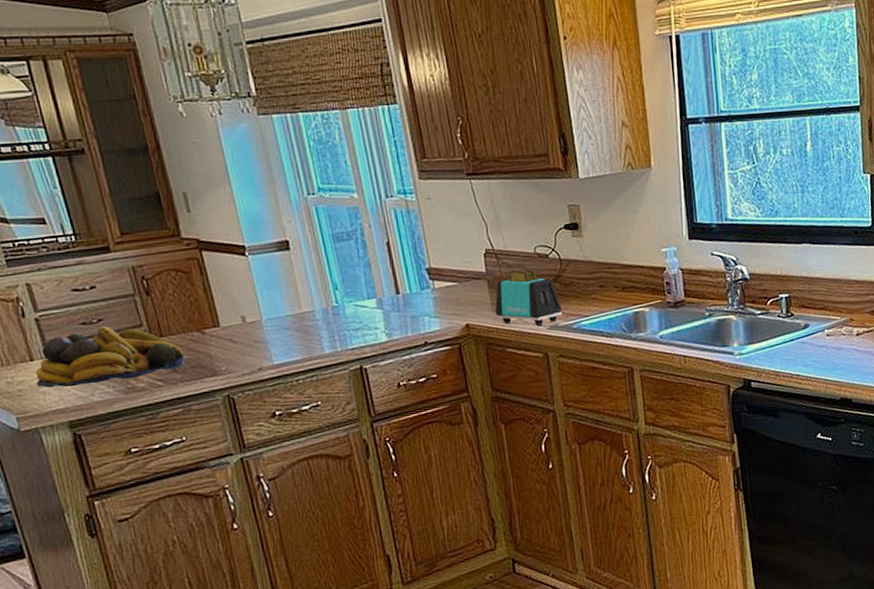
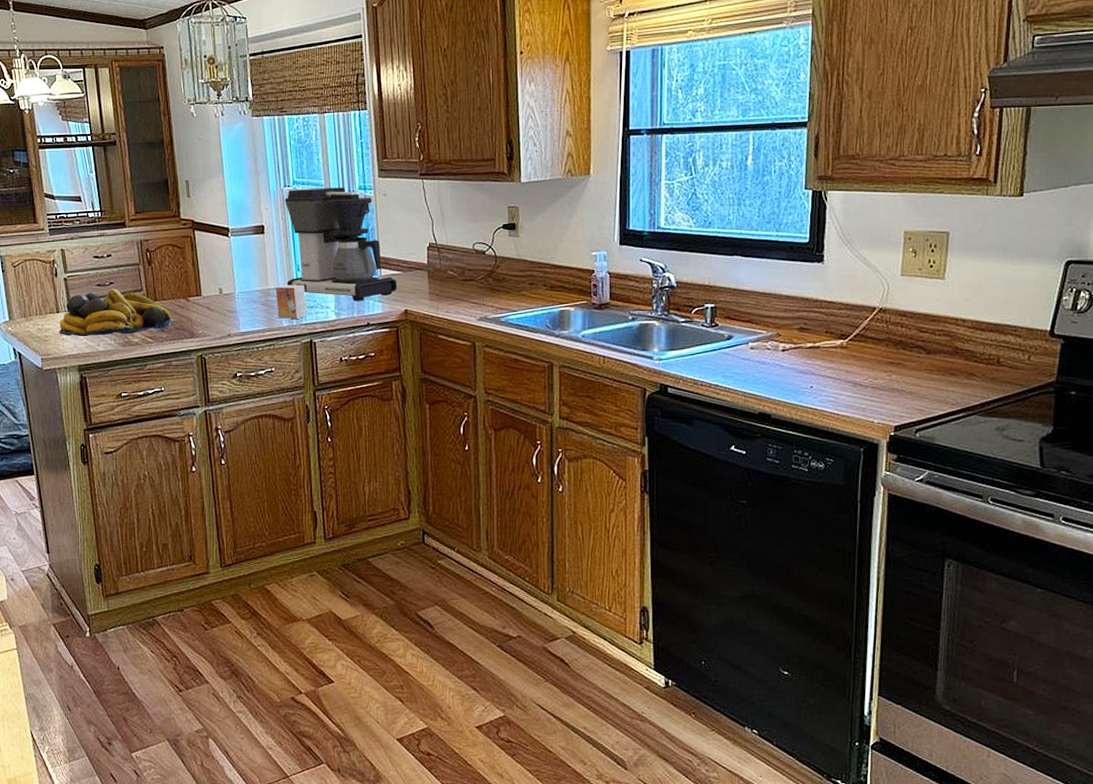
coffee maker: none [310,192,455,320] -> present [285,187,397,302]
small box: none [311,305,353,345] -> present [275,284,308,319]
toaster: present [495,268,563,326] -> none [432,263,493,316]

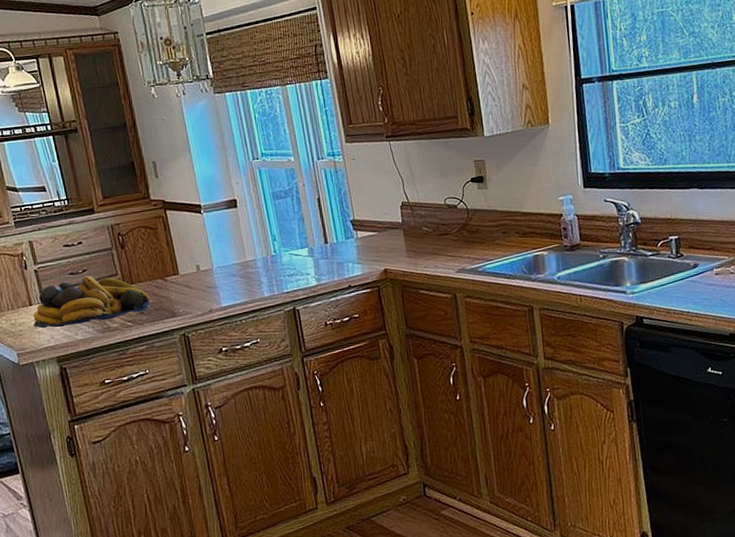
small box: present [275,284,308,319] -> none [253,254,288,289]
coffee maker: present [285,187,397,302] -> none [254,155,375,266]

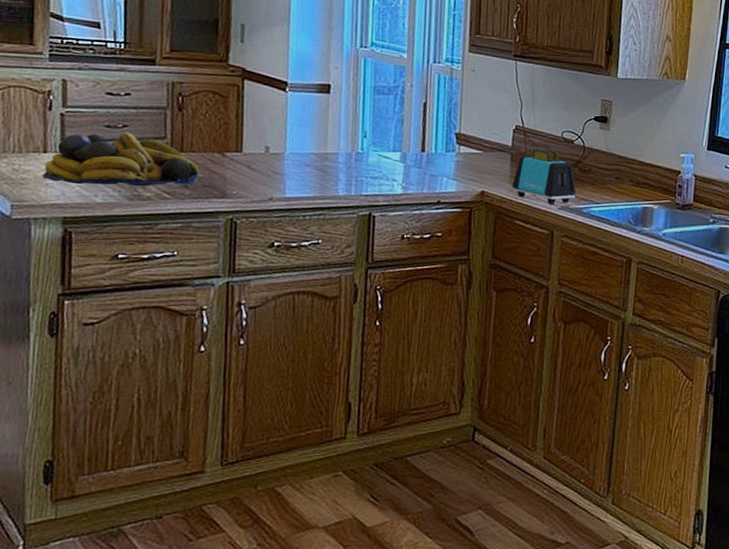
toaster: none [409,218,470,269] -> present [511,149,576,204]

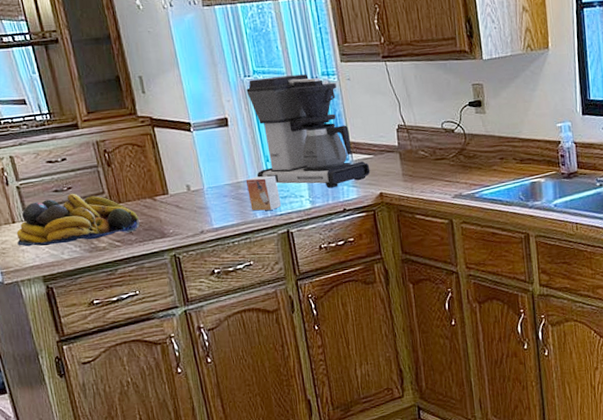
small box: none [333,151,371,189] -> present [245,175,282,211]
coffee maker: none [349,51,476,178] -> present [246,74,371,189]
toaster: present [511,149,576,204] -> none [406,142,466,194]

